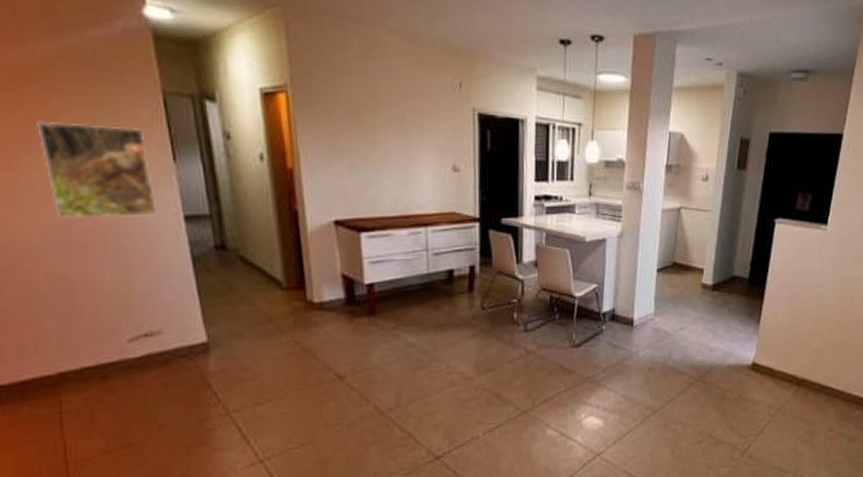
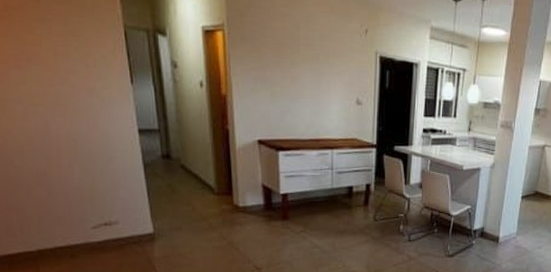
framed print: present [36,121,158,218] -> none [24,45,118,128]

